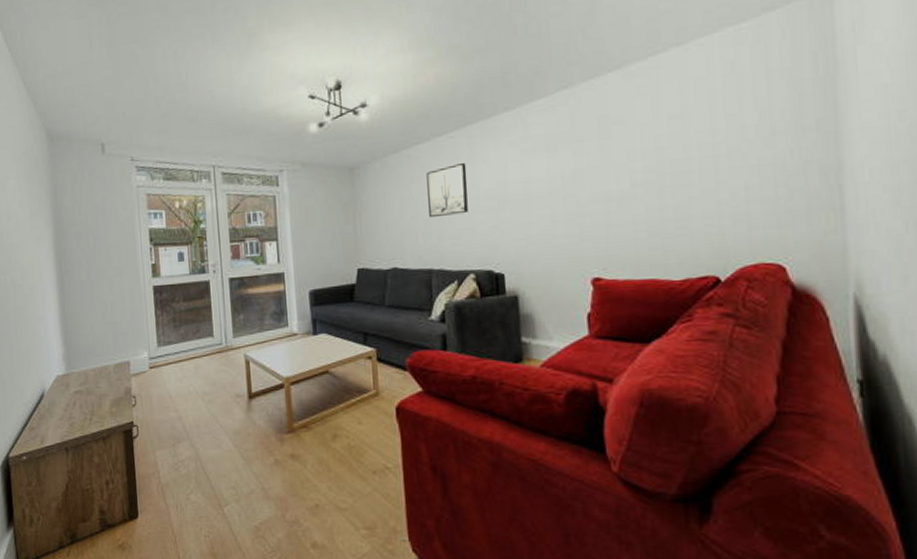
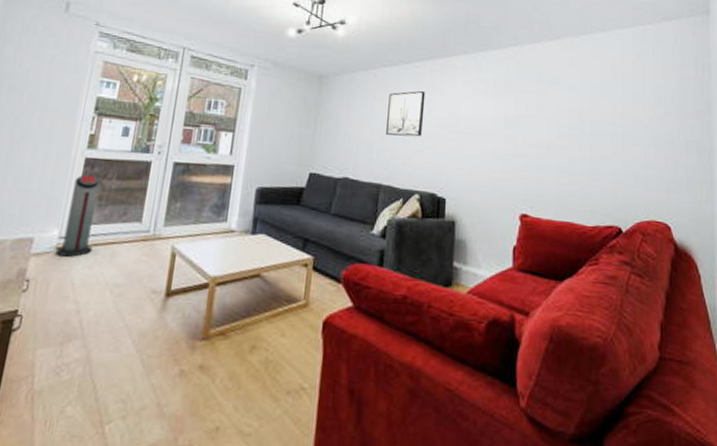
air purifier: none [149,300,178,374] -> present [56,174,101,257]

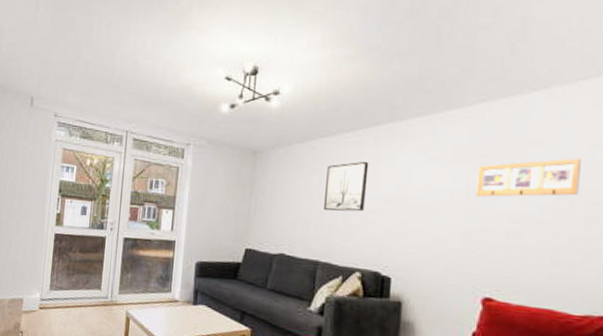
air purifier: present [56,174,101,257] -> none [39,247,68,316]
picture frame: none [512,95,585,126] -> present [476,158,581,197]

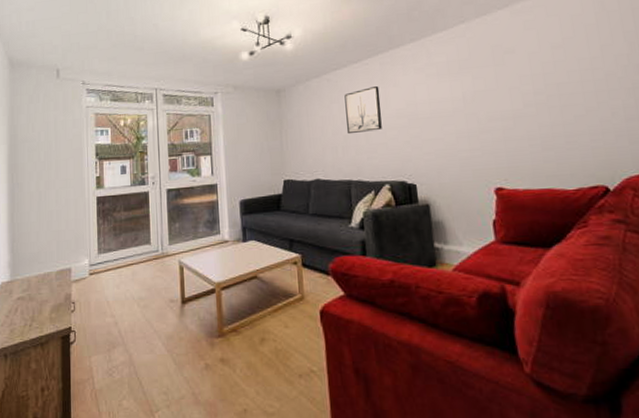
picture frame: present [476,158,581,197] -> none [469,59,551,102]

